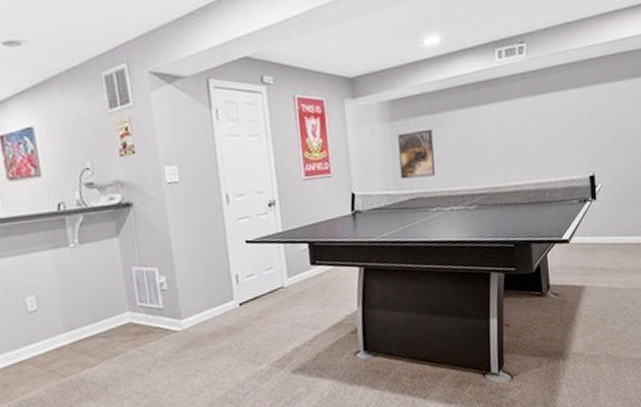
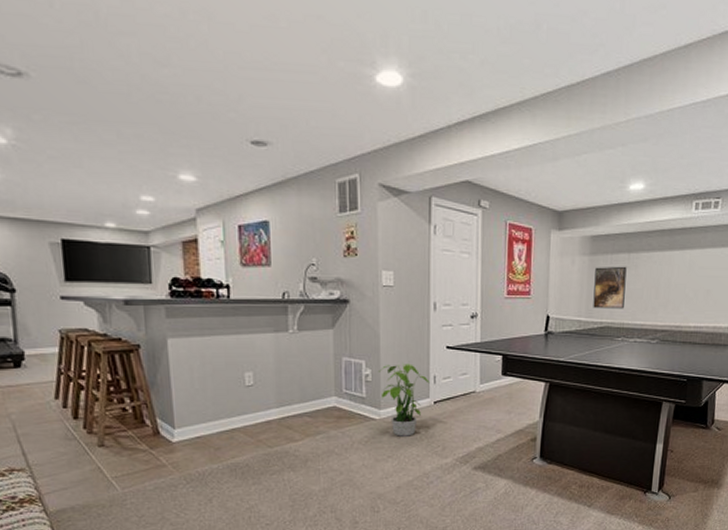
potted plant: none [173,263,232,347] -> present [377,361,430,436]

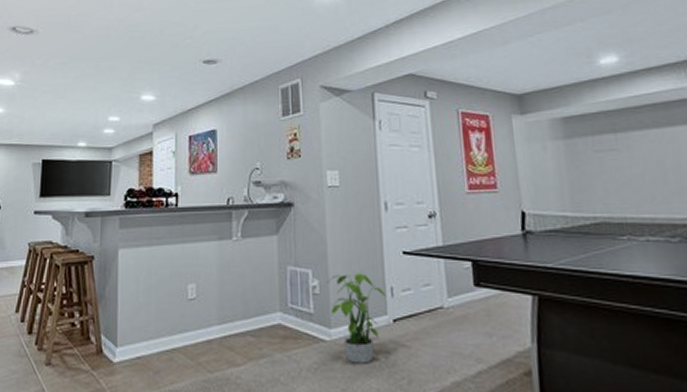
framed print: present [593,266,627,309] -> none [574,148,622,201]

